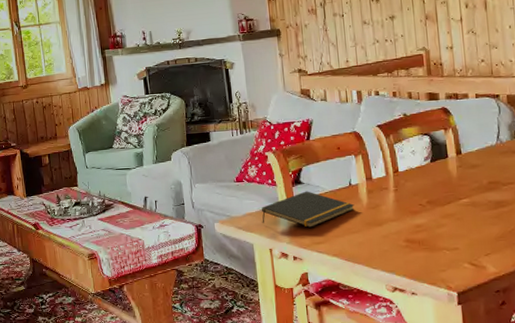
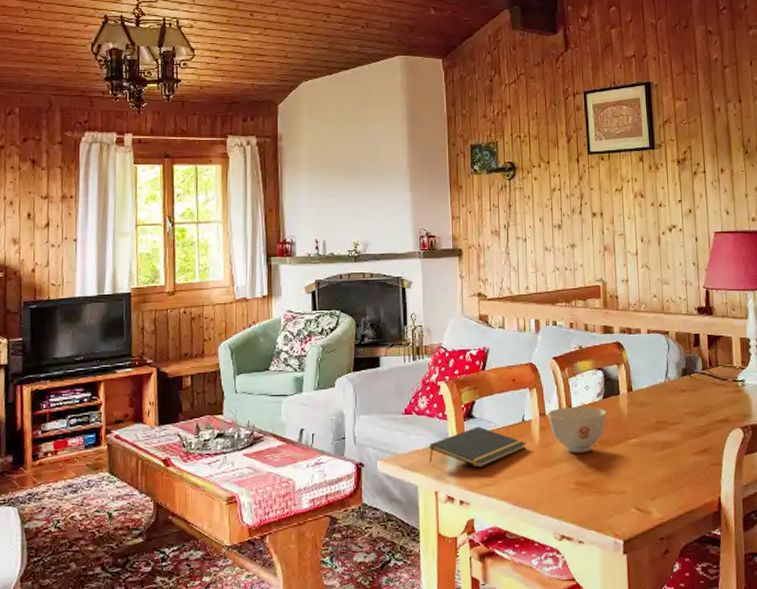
bowl: none [374,170,435,214] -> present [548,406,607,453]

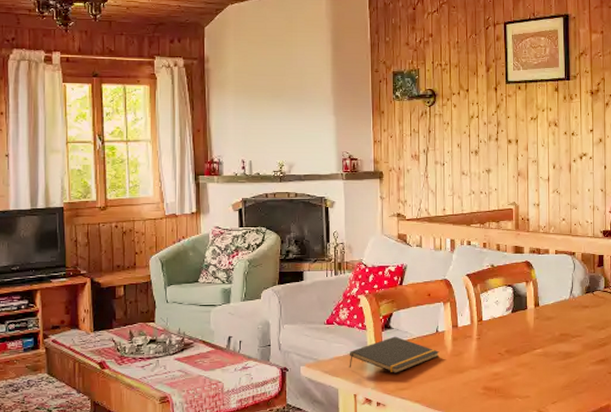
bowl: present [548,406,607,453] -> none [460,319,515,362]

